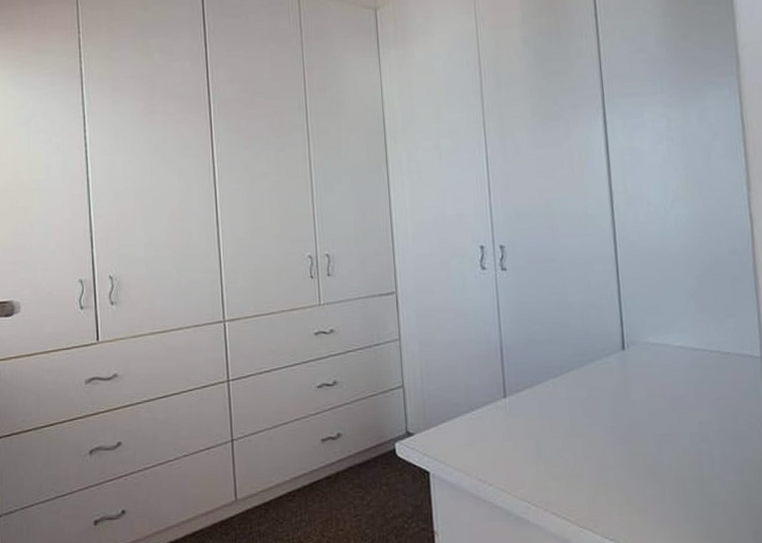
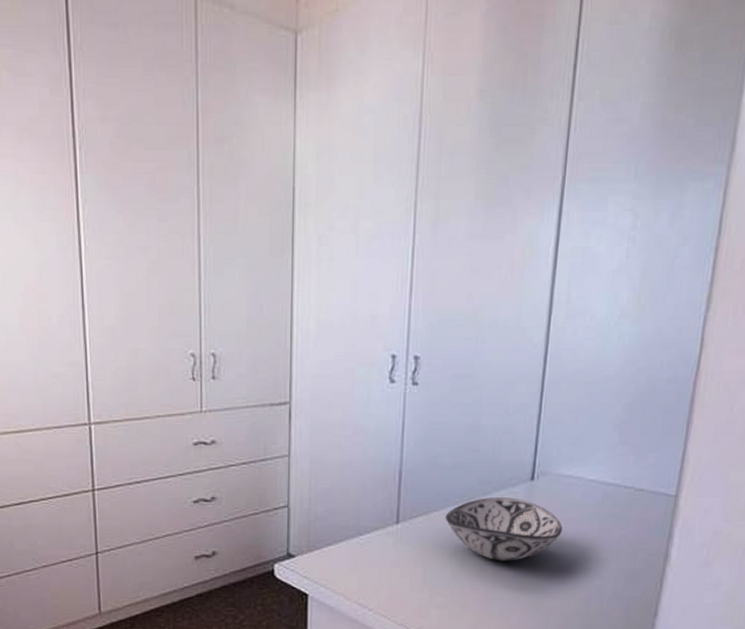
decorative bowl: none [548,367,661,430] -> present [445,497,563,561]

